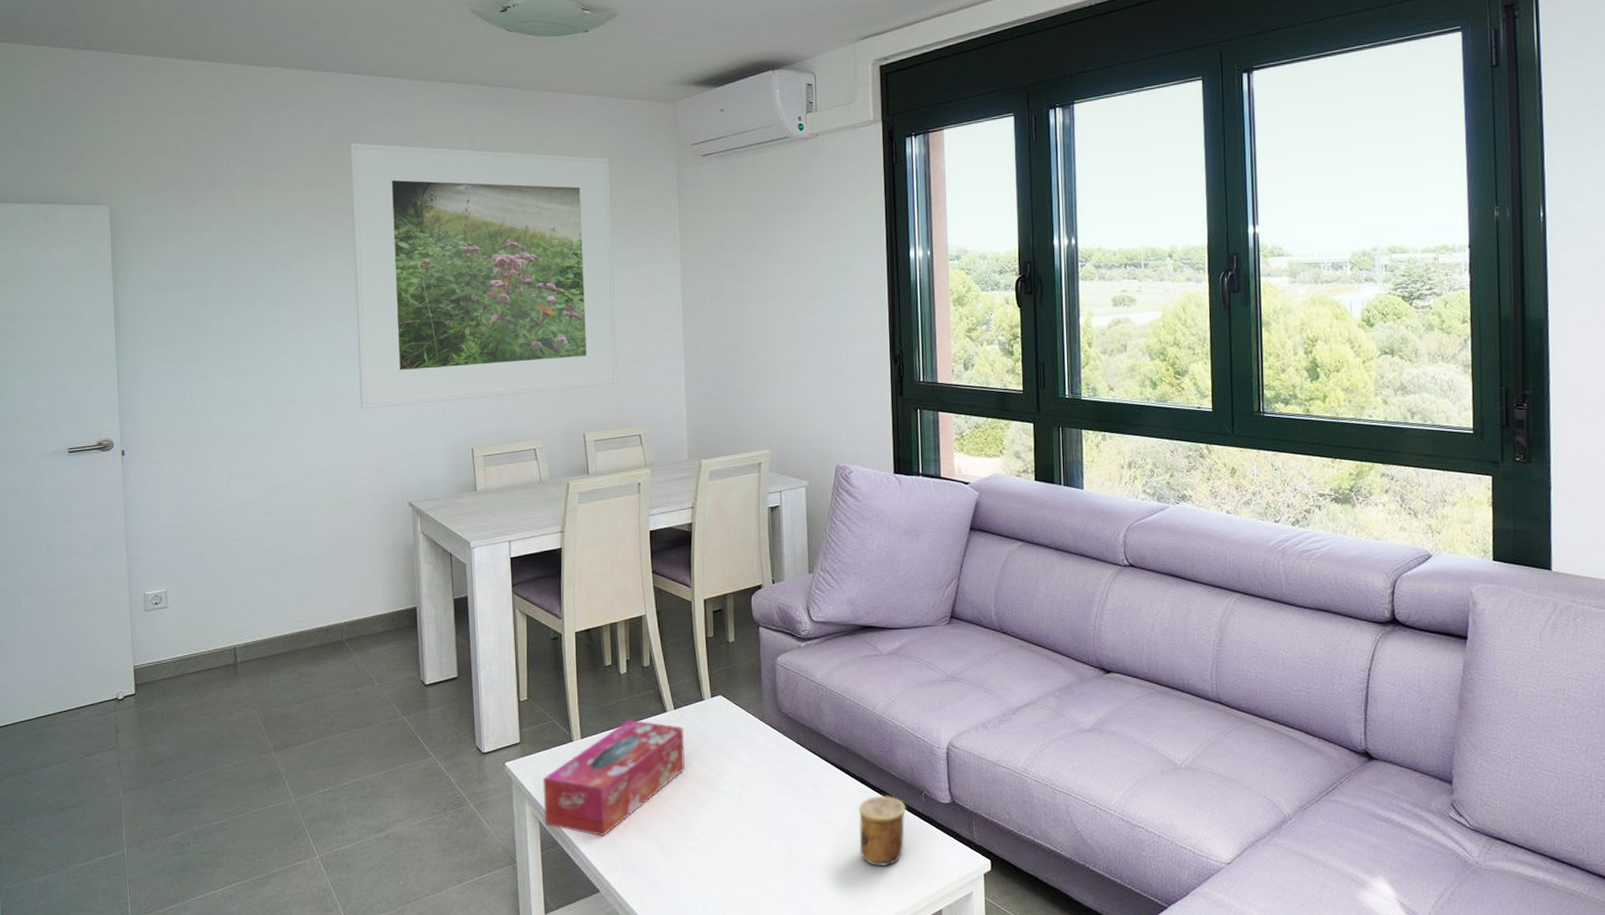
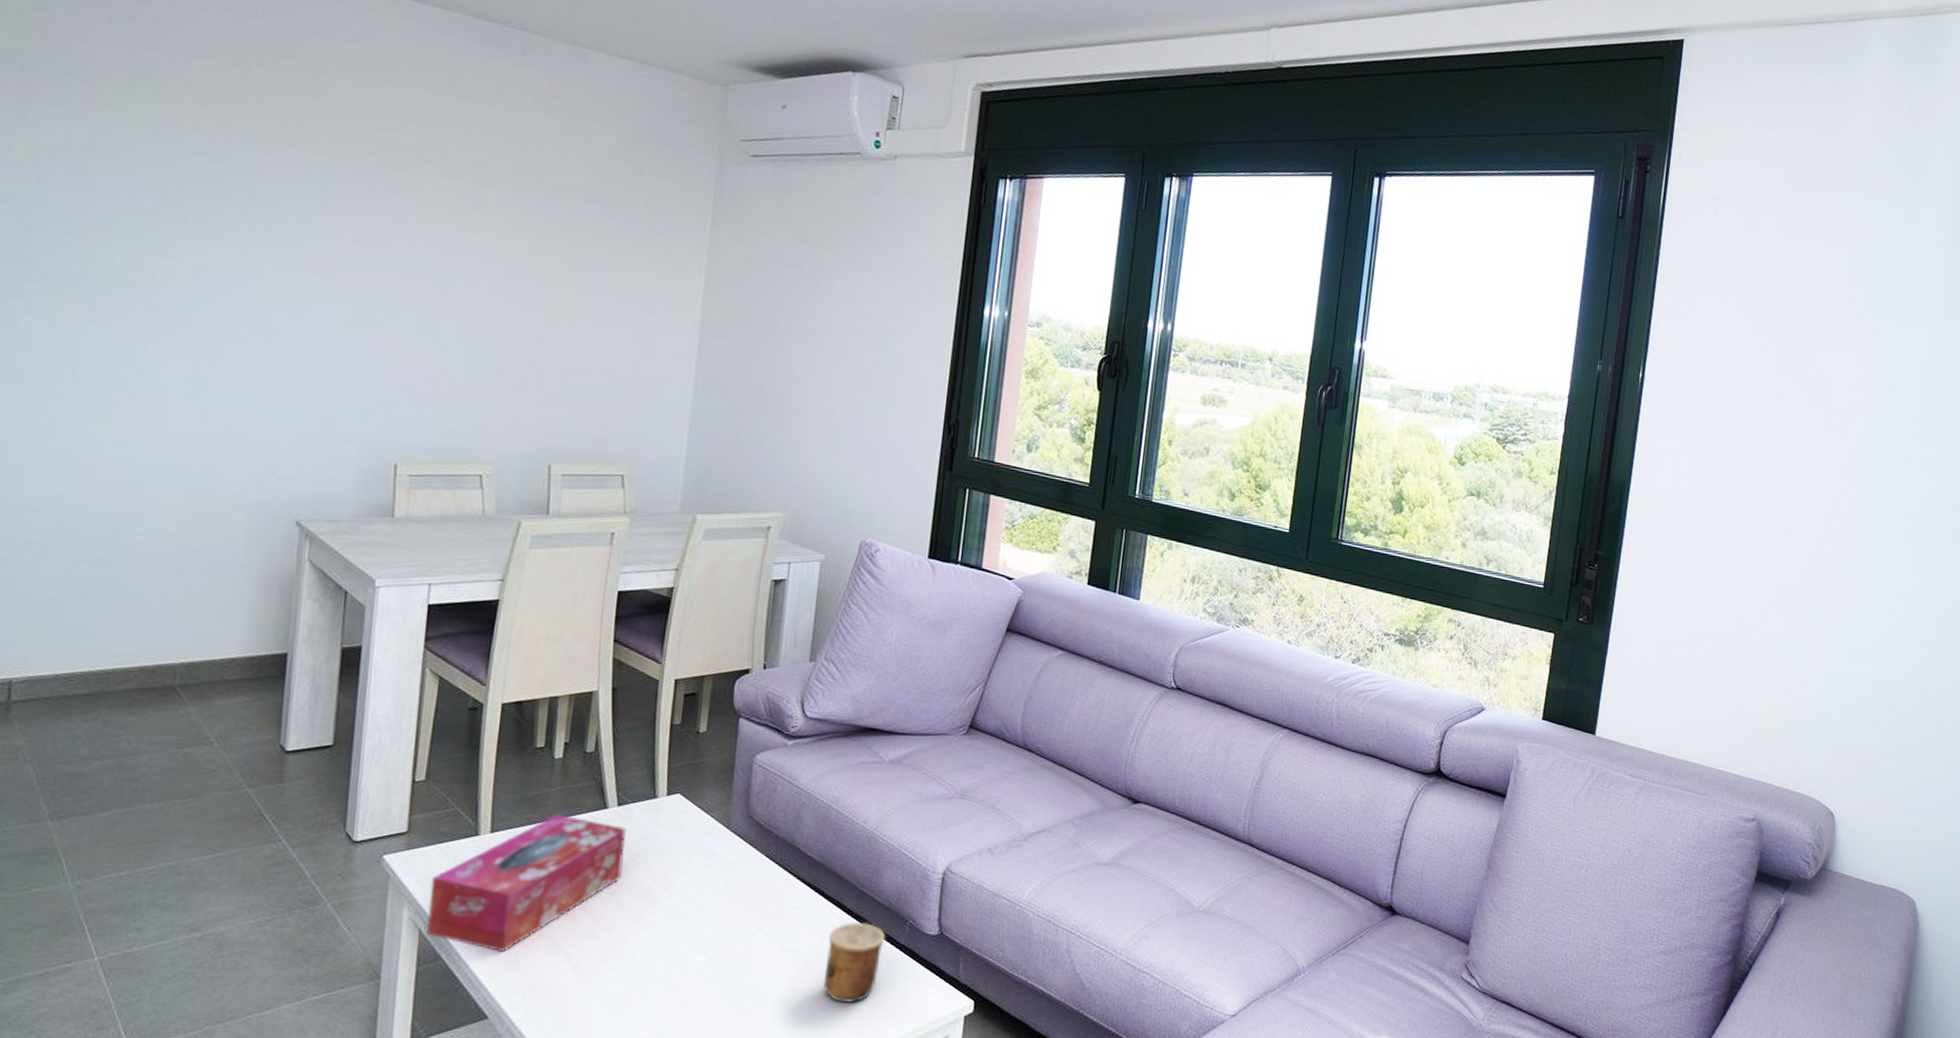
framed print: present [349,142,619,409] -> none [244,55,632,412]

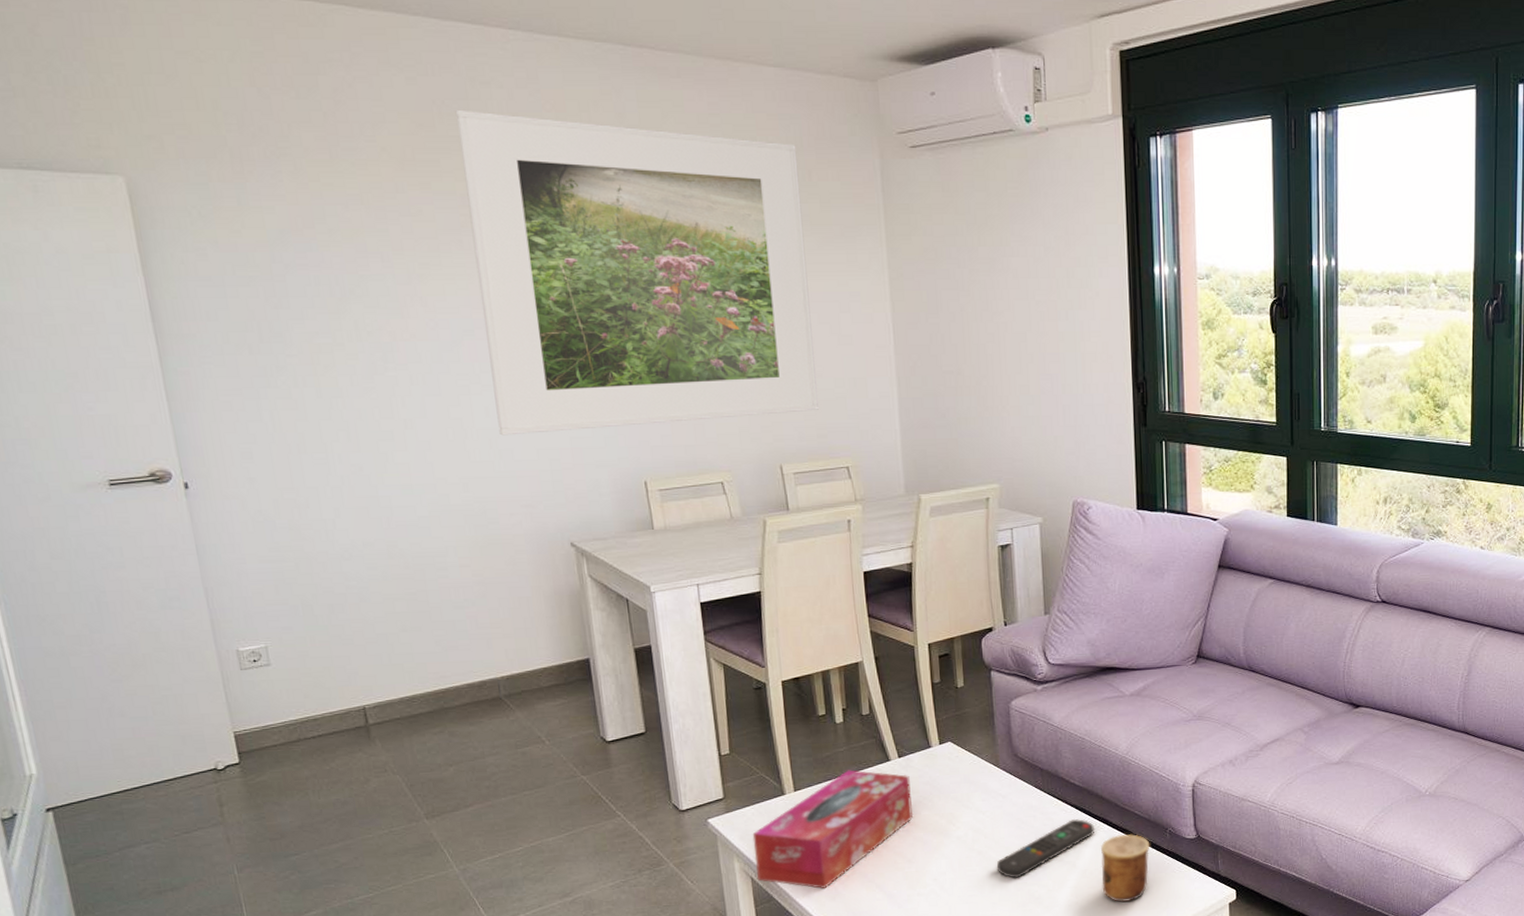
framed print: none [244,55,632,412] -> present [455,109,820,436]
remote control: none [707,897,827,962] -> present [996,818,1095,878]

